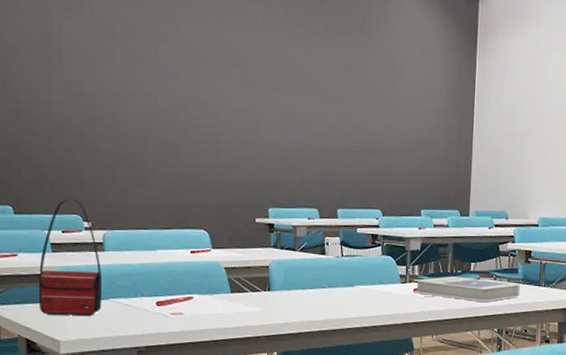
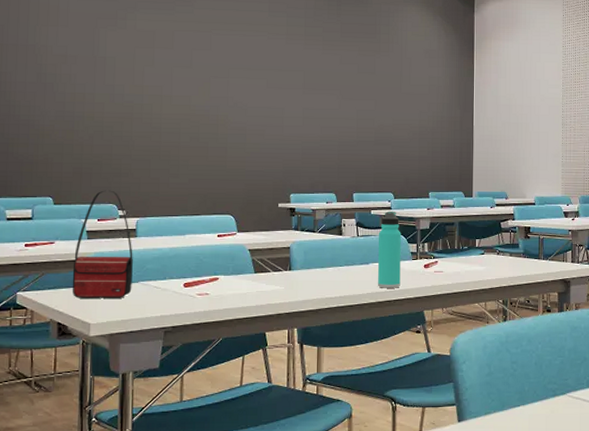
thermos bottle: none [363,229,390,313] -> present [377,211,401,288]
hardback book: present [412,275,520,303] -> none [423,251,521,276]

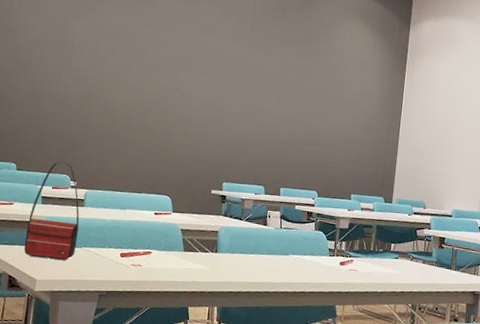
thermos bottle: present [377,211,401,288] -> none [295,208,322,281]

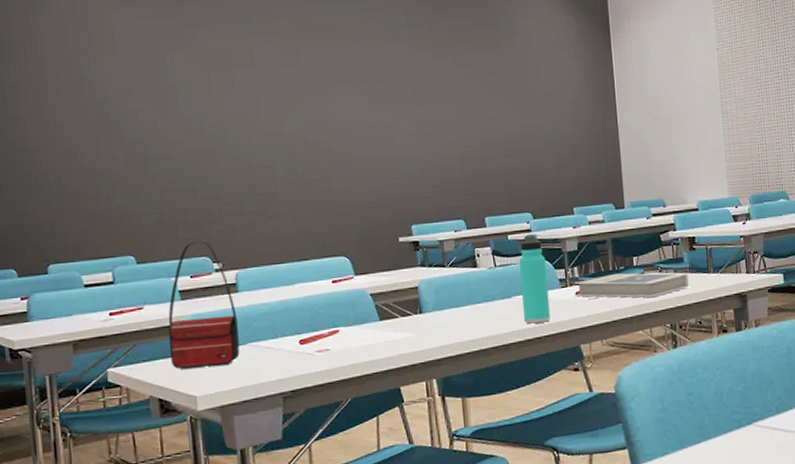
thermos bottle: none [295,208,322,281] -> present [518,233,551,324]
hardback book: none [339,253,434,280] -> present [574,273,689,298]

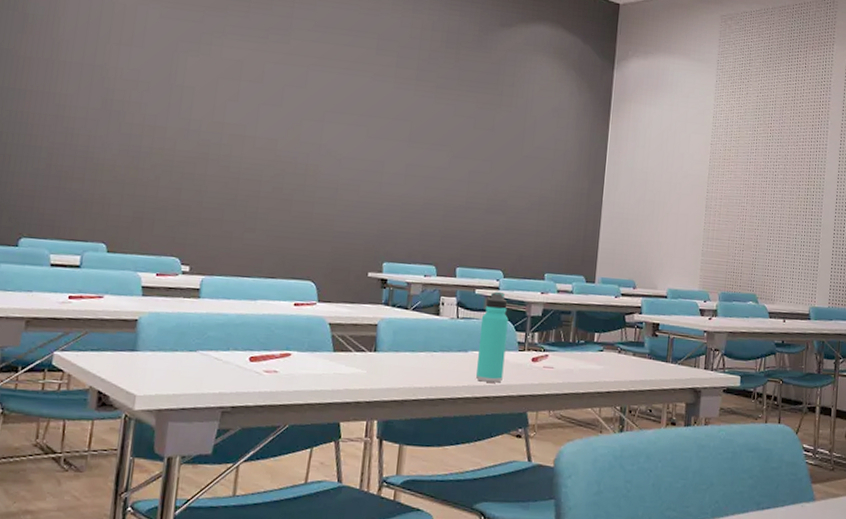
shoulder bag: present [168,241,240,369] -> none [118,240,194,369]
hardback book: present [574,273,689,298] -> none [531,345,646,377]

